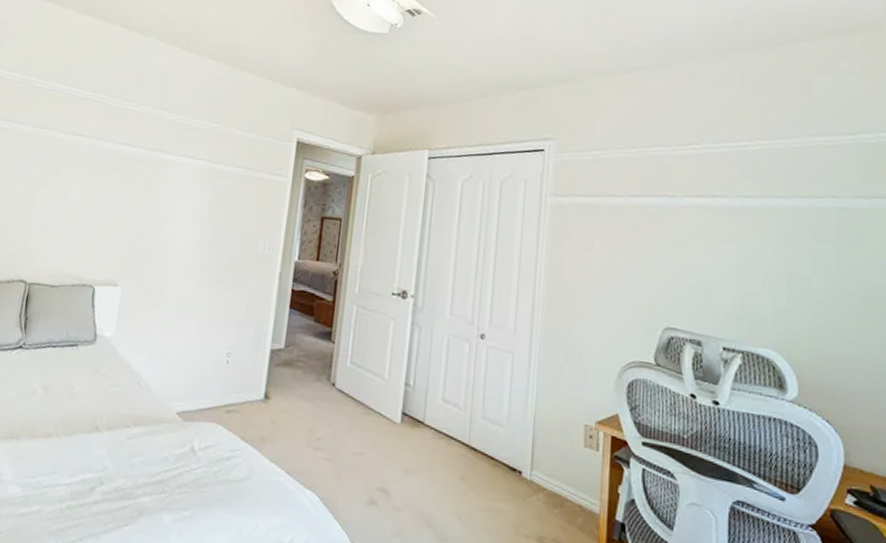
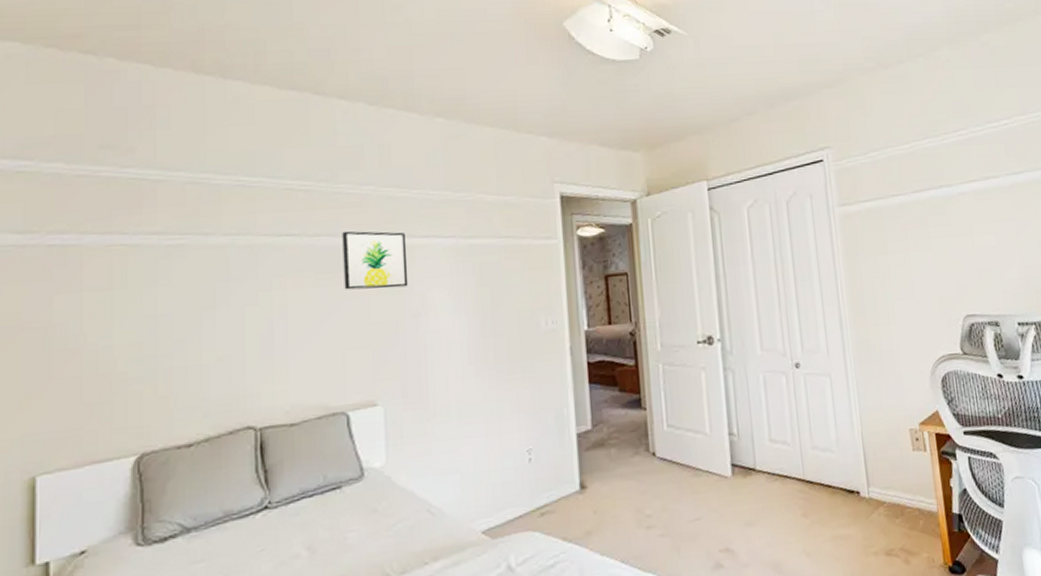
wall art: none [112,139,166,194] -> present [342,231,409,290]

